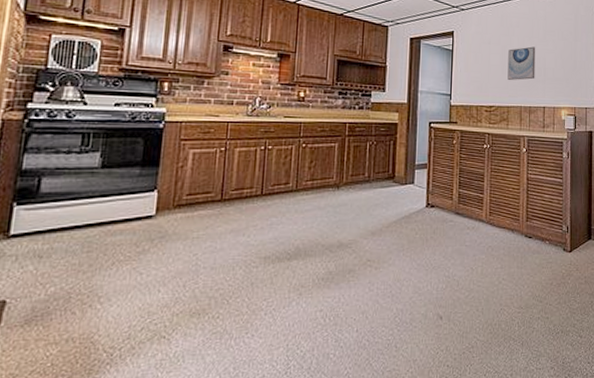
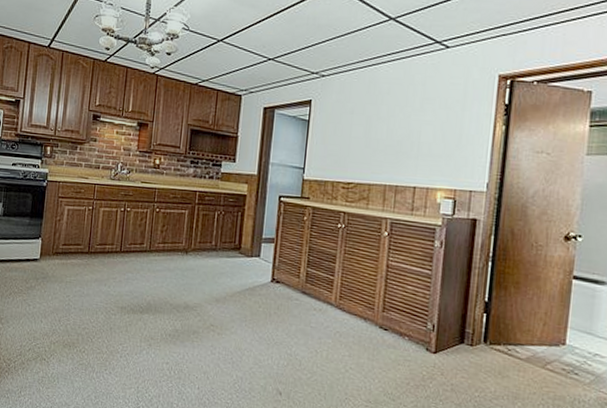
wall art: present [507,46,536,81] -> none [371,117,409,156]

